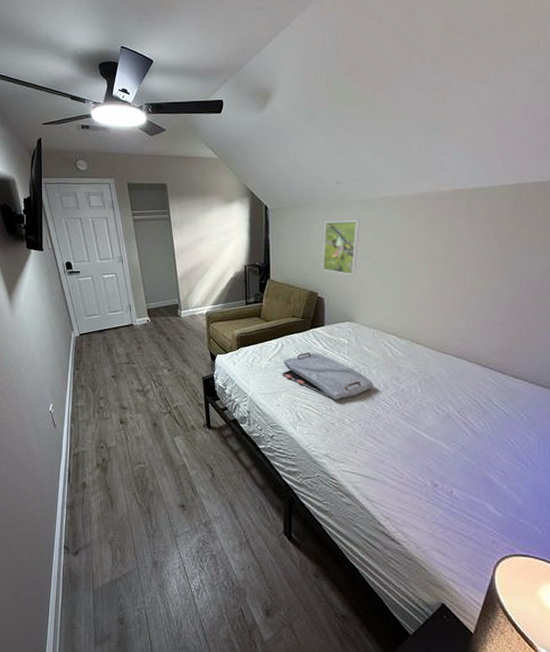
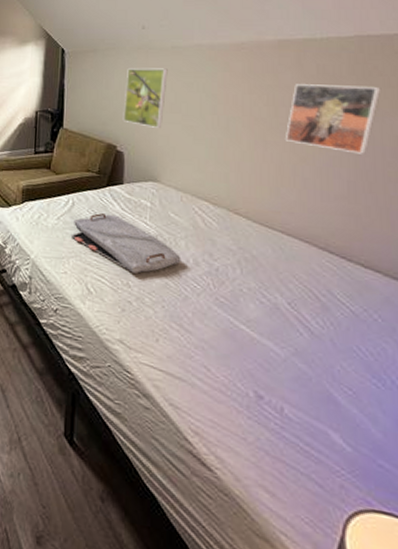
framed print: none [457,228,535,287] -> present [284,84,382,154]

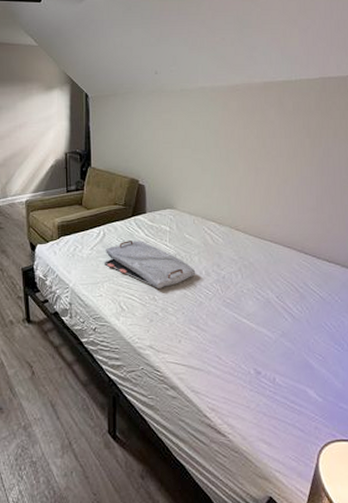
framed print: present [123,68,168,128] -> none [143,109,178,162]
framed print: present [284,84,382,154] -> none [271,119,339,174]

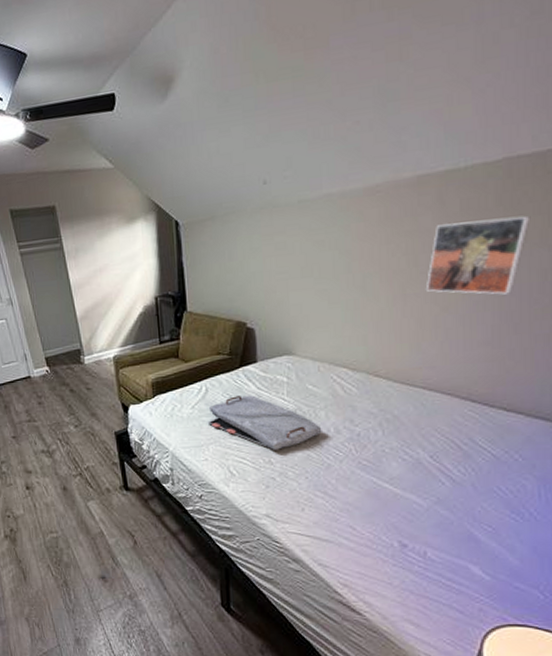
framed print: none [271,119,339,174] -> present [425,215,531,295]

